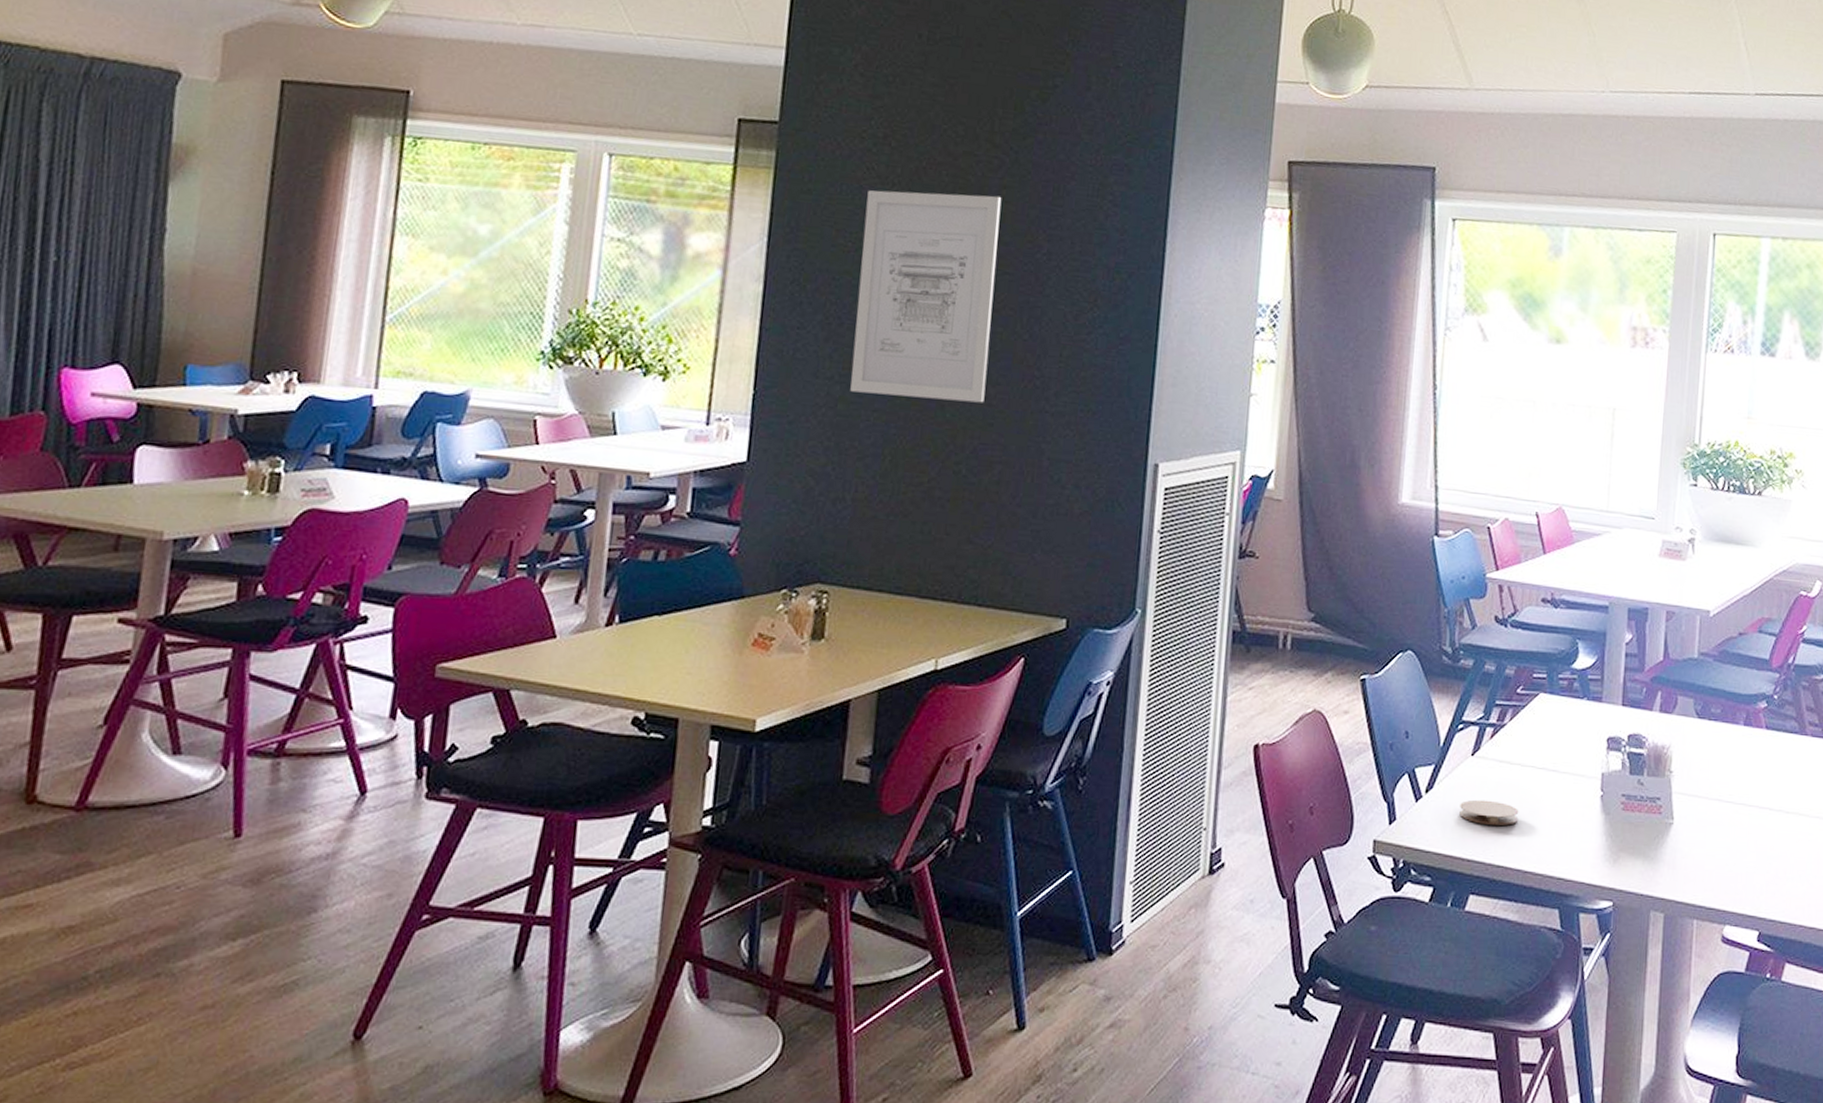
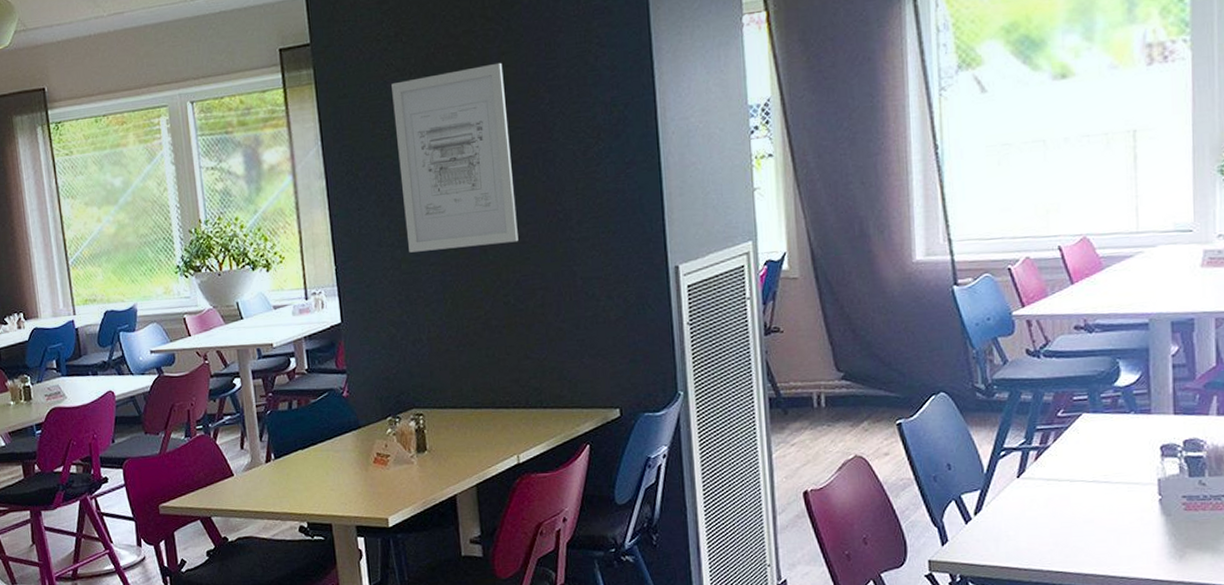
coaster: present [1459,799,1519,826] -> none [1011,515,1073,537]

